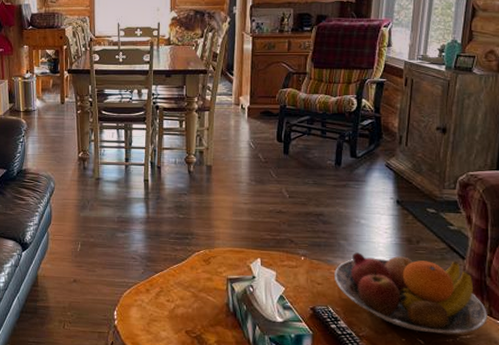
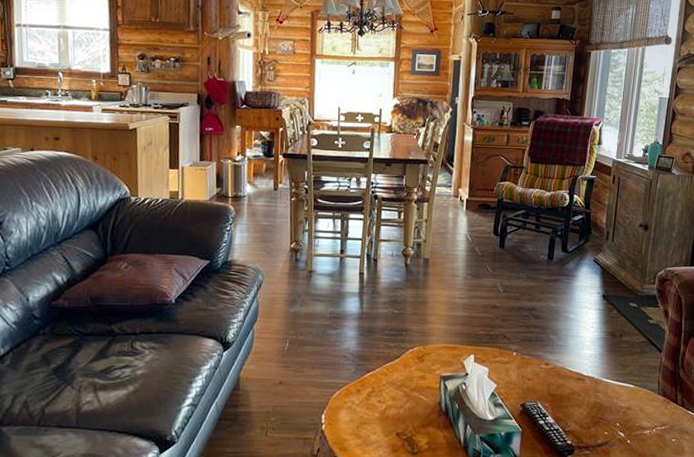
fruit bowl: present [333,252,487,335] -> none [543,347,680,426]

